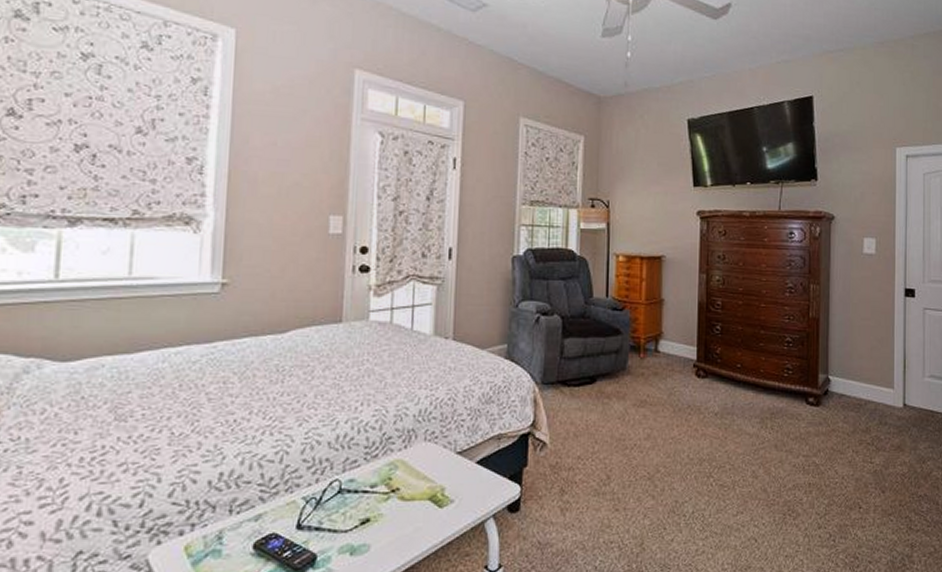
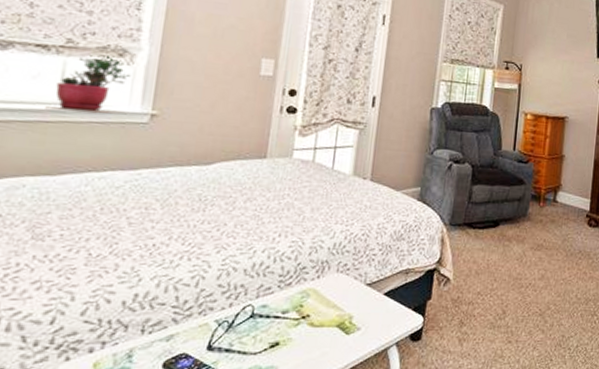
succulent plant: none [117,224,198,287] -> present [45,55,131,114]

